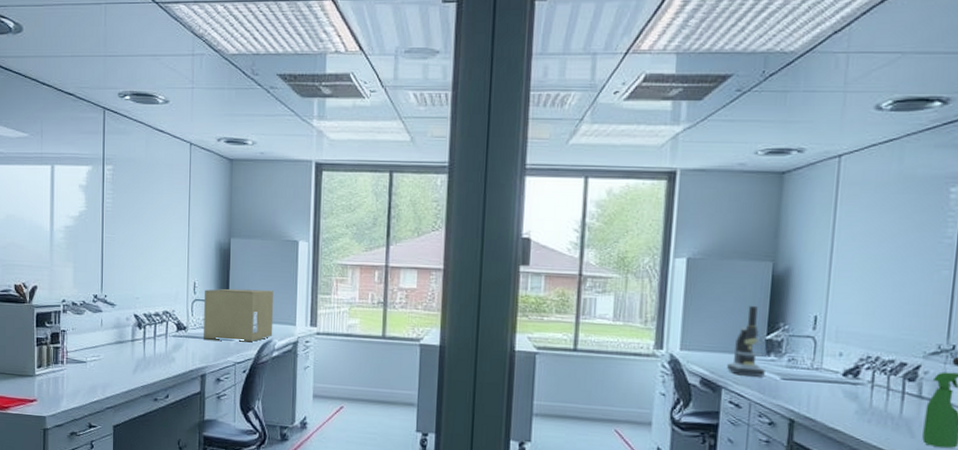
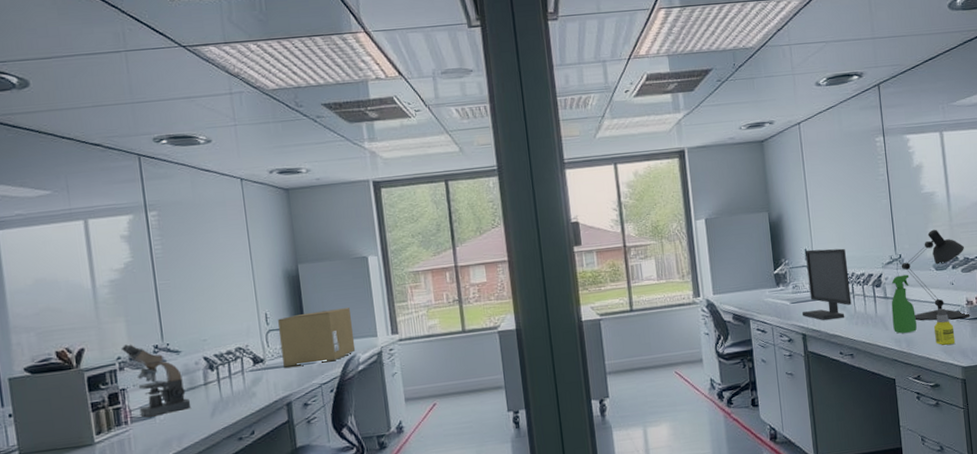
microscope: none [66,289,118,362] -> present [120,344,191,417]
microscope: present [727,306,765,377] -> none [750,249,779,307]
computer monitor: none [793,317,873,412] -> present [801,248,852,321]

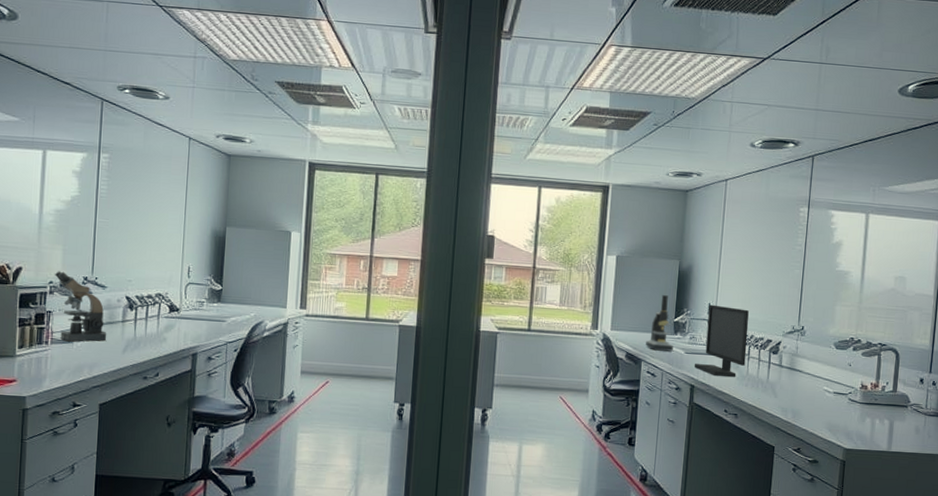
box: present [278,308,356,369] -> none [196,273,266,323]
microscope: none [750,249,779,307] -> present [646,295,673,352]
spray bottle: present [891,274,917,334] -> none [782,346,808,405]
desk lamp: present [901,229,971,321] -> none [801,308,870,401]
bottle: present [933,308,956,345] -> none [822,387,844,424]

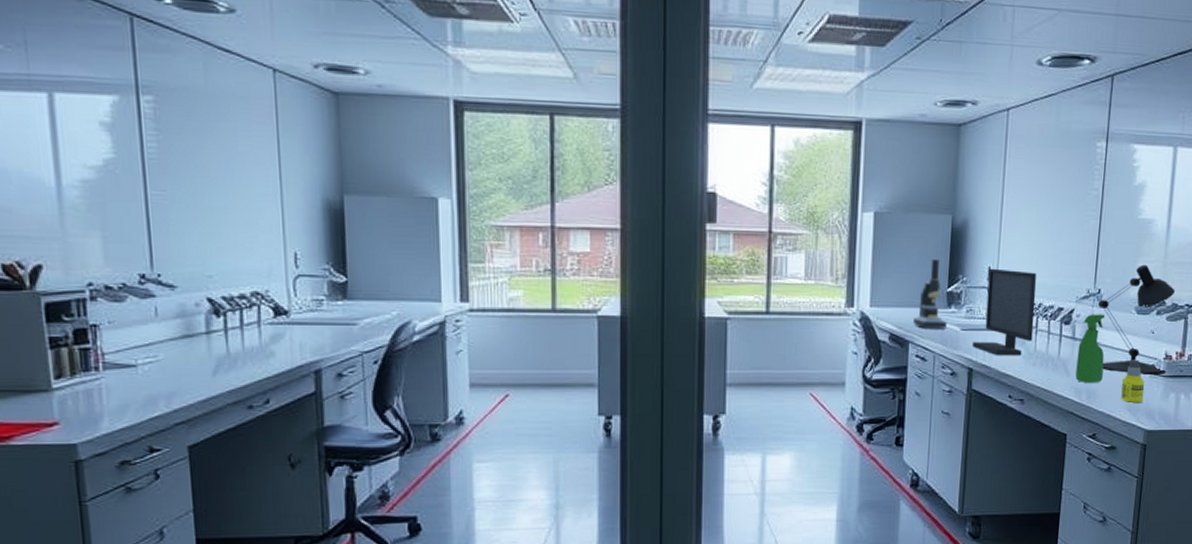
microscope: present [54,271,107,342] -> none [93,268,187,365]
spray bottle: none [782,346,808,405] -> present [1075,314,1106,384]
desk lamp: none [801,308,870,401] -> present [1097,264,1176,374]
bottle: none [822,387,844,424] -> present [1121,359,1145,402]

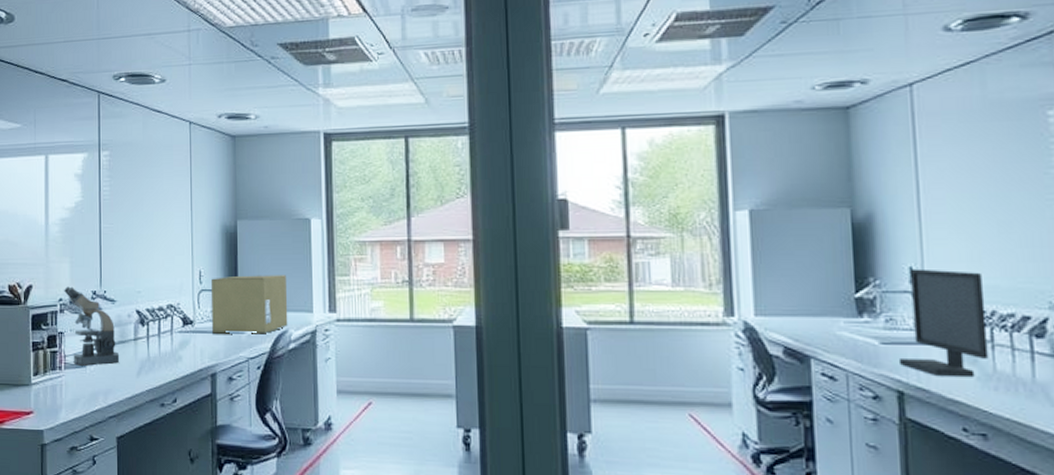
microscope: none [93,268,187,365] -> present [63,286,120,366]
box: none [311,259,412,327] -> present [211,275,288,335]
microscope: present [913,259,947,329] -> none [813,260,860,342]

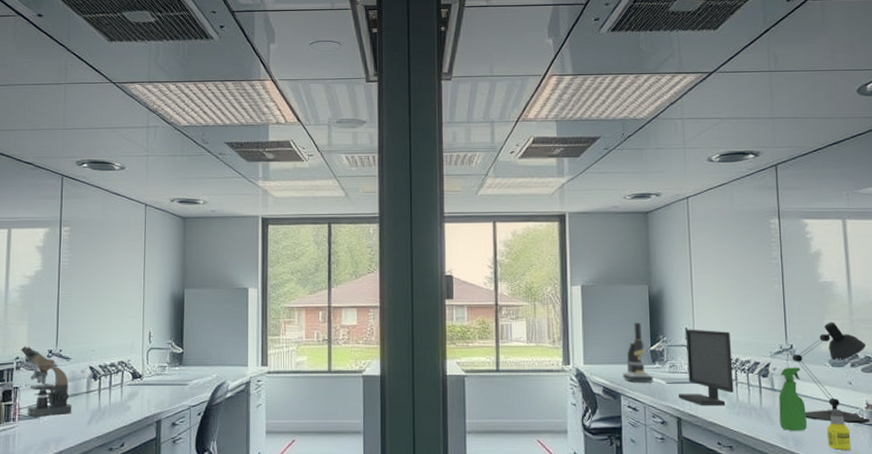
box: present [211,275,288,335] -> none [159,335,227,387]
microscope: none [813,260,860,342] -> present [623,323,653,383]

